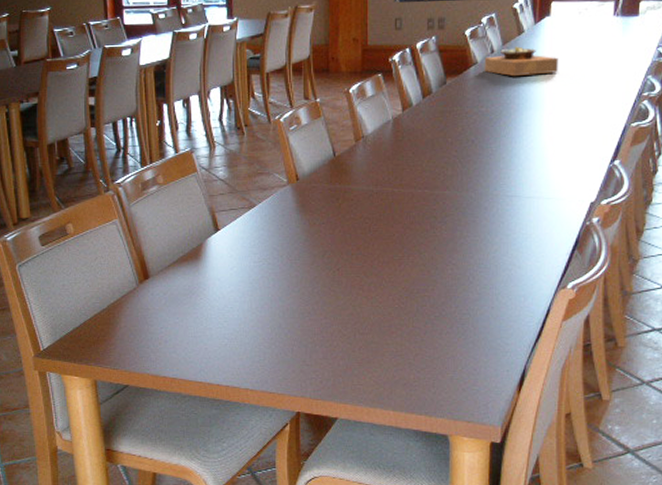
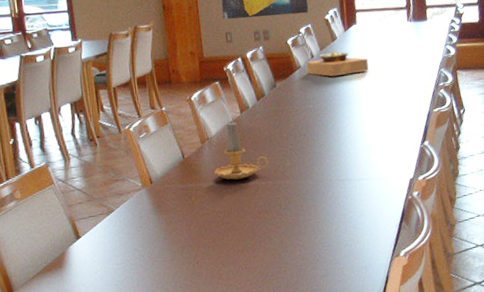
candle: none [365,119,428,184] -> present [213,121,269,180]

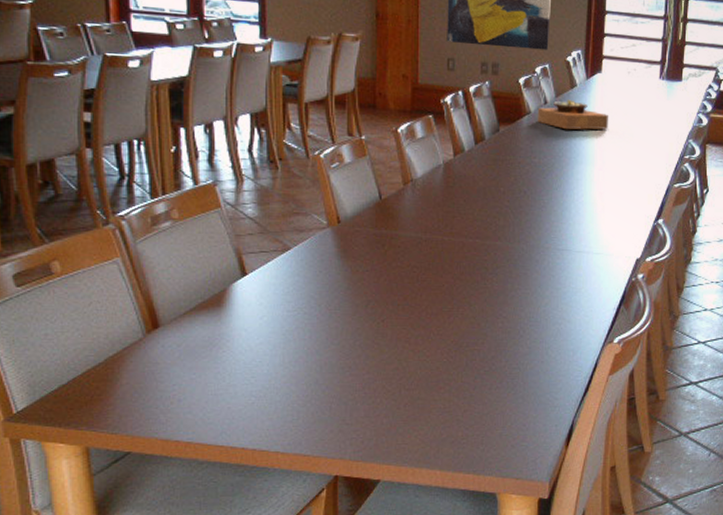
candle: present [213,121,269,180] -> none [414,163,479,232]

